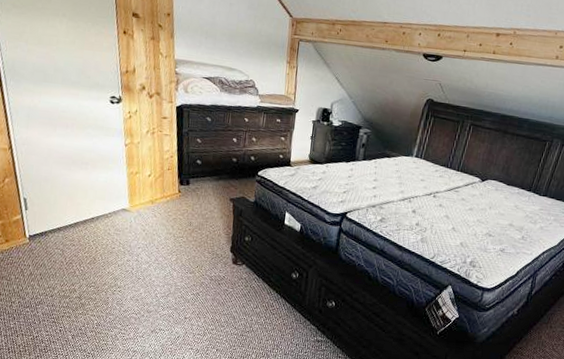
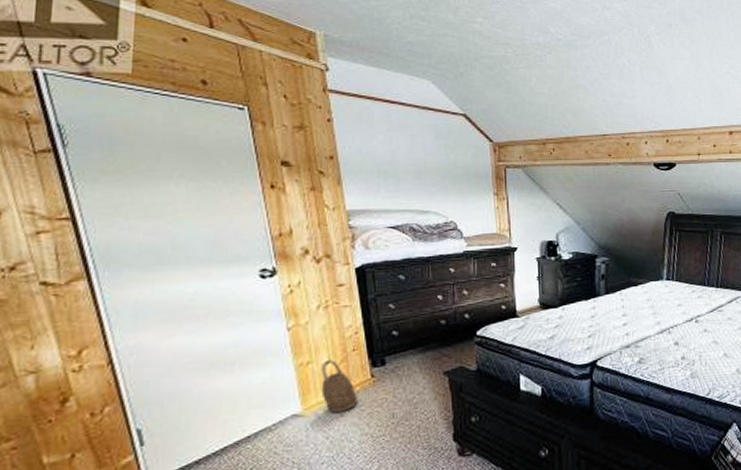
basket: none [143,173,168,214] -> present [321,360,358,412]

